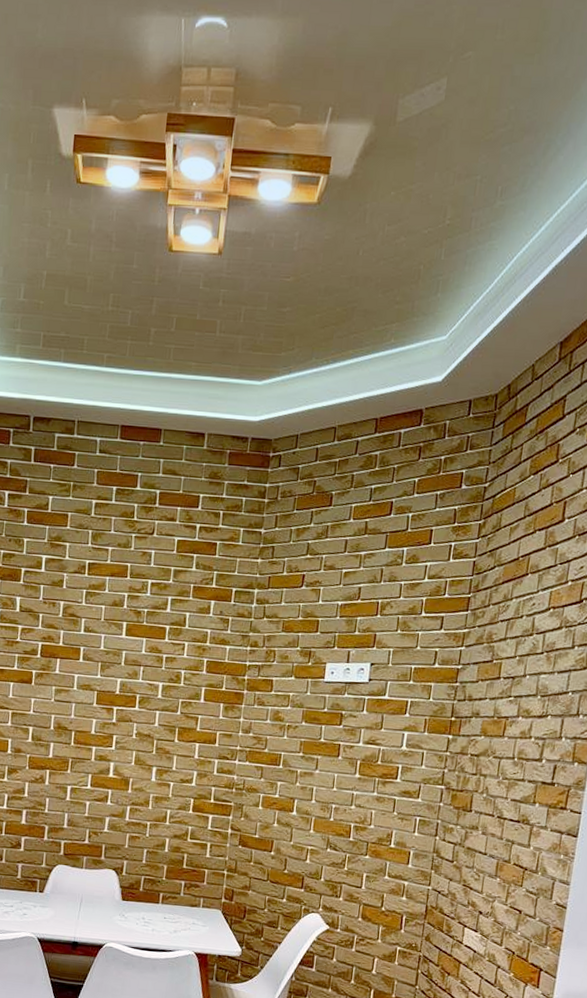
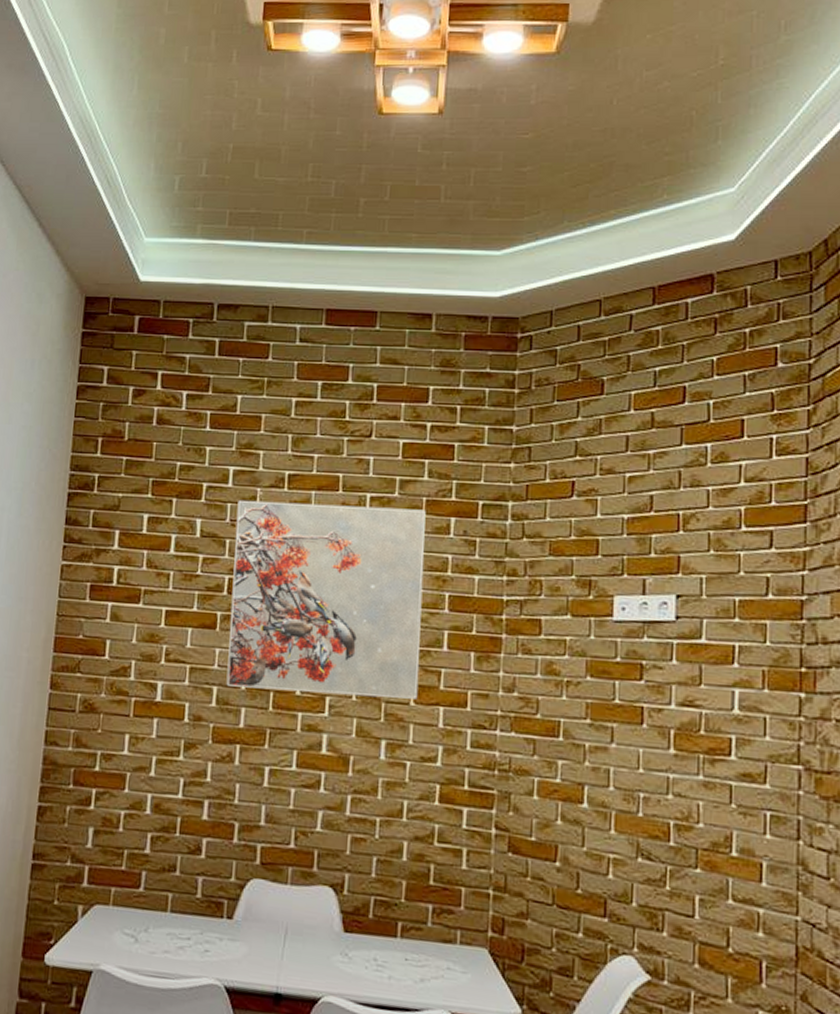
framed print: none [39,582,193,738] -> present [226,500,426,700]

